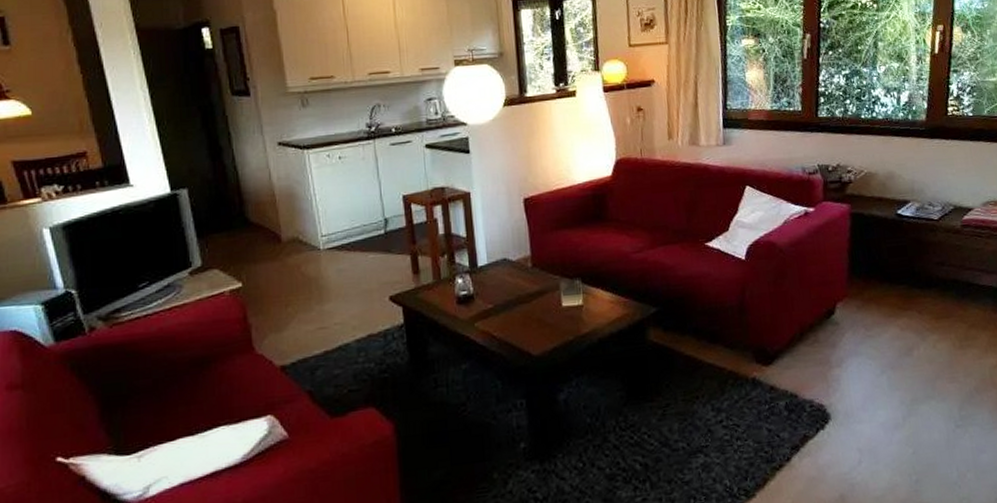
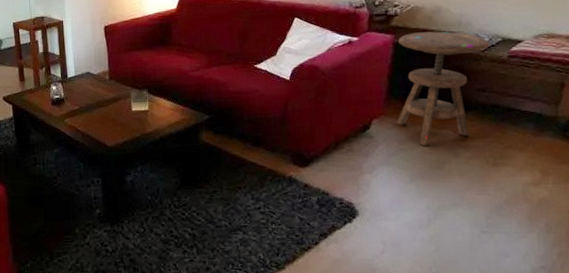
side table: none [855,199,943,331] -> present [397,31,490,147]

